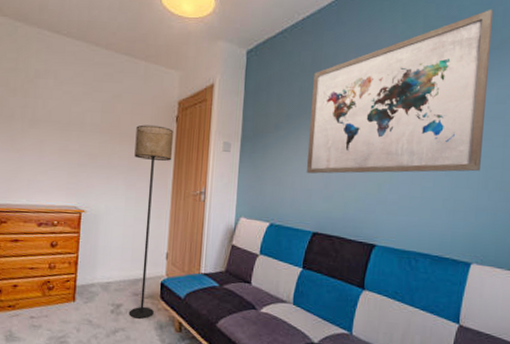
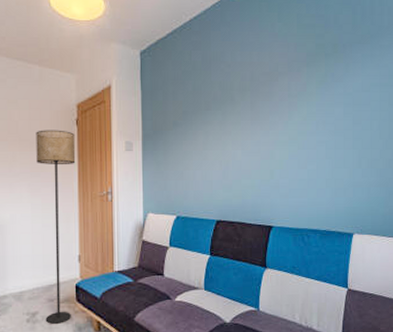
wall art: present [306,9,494,174] -> none [205,8,354,165]

